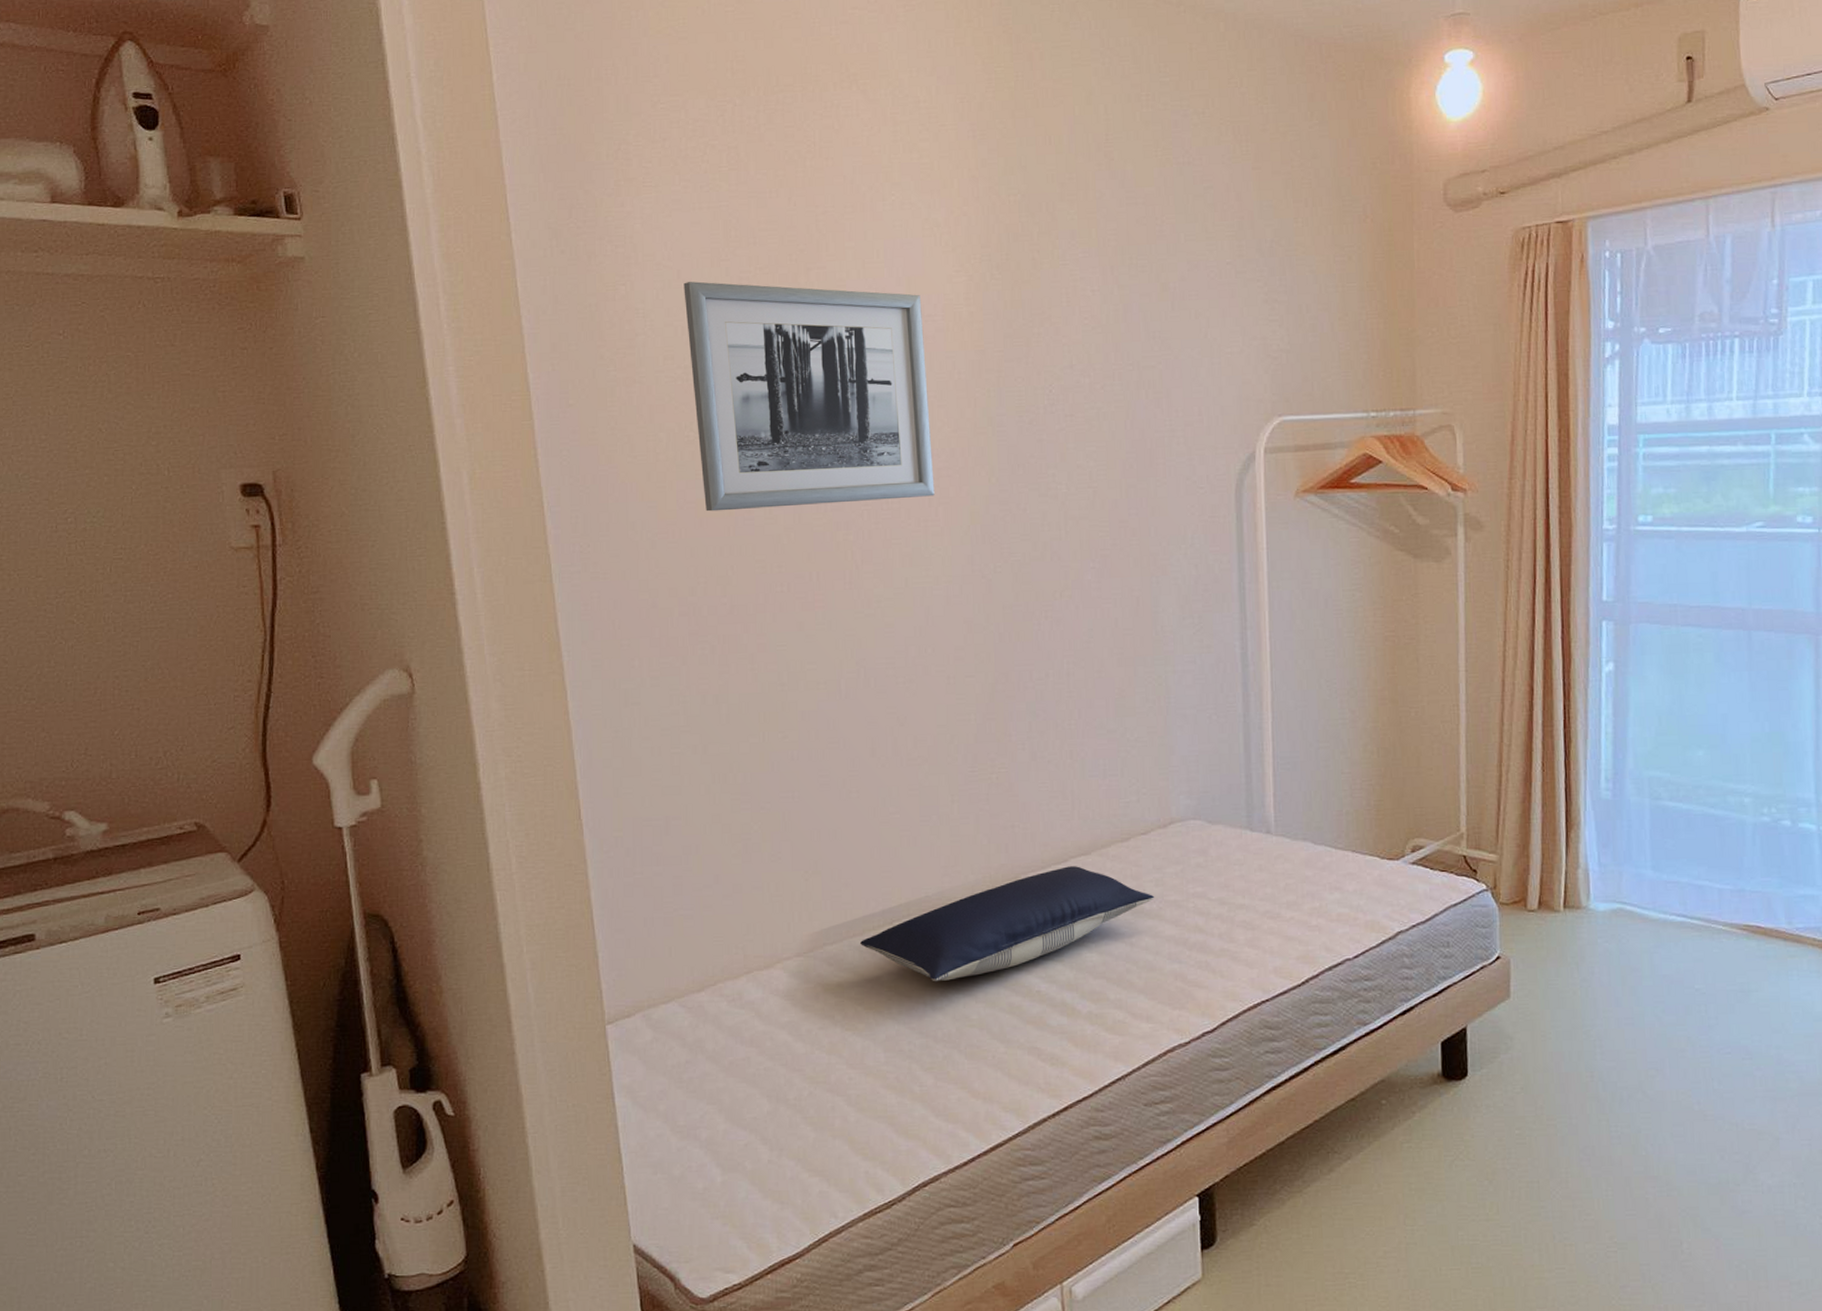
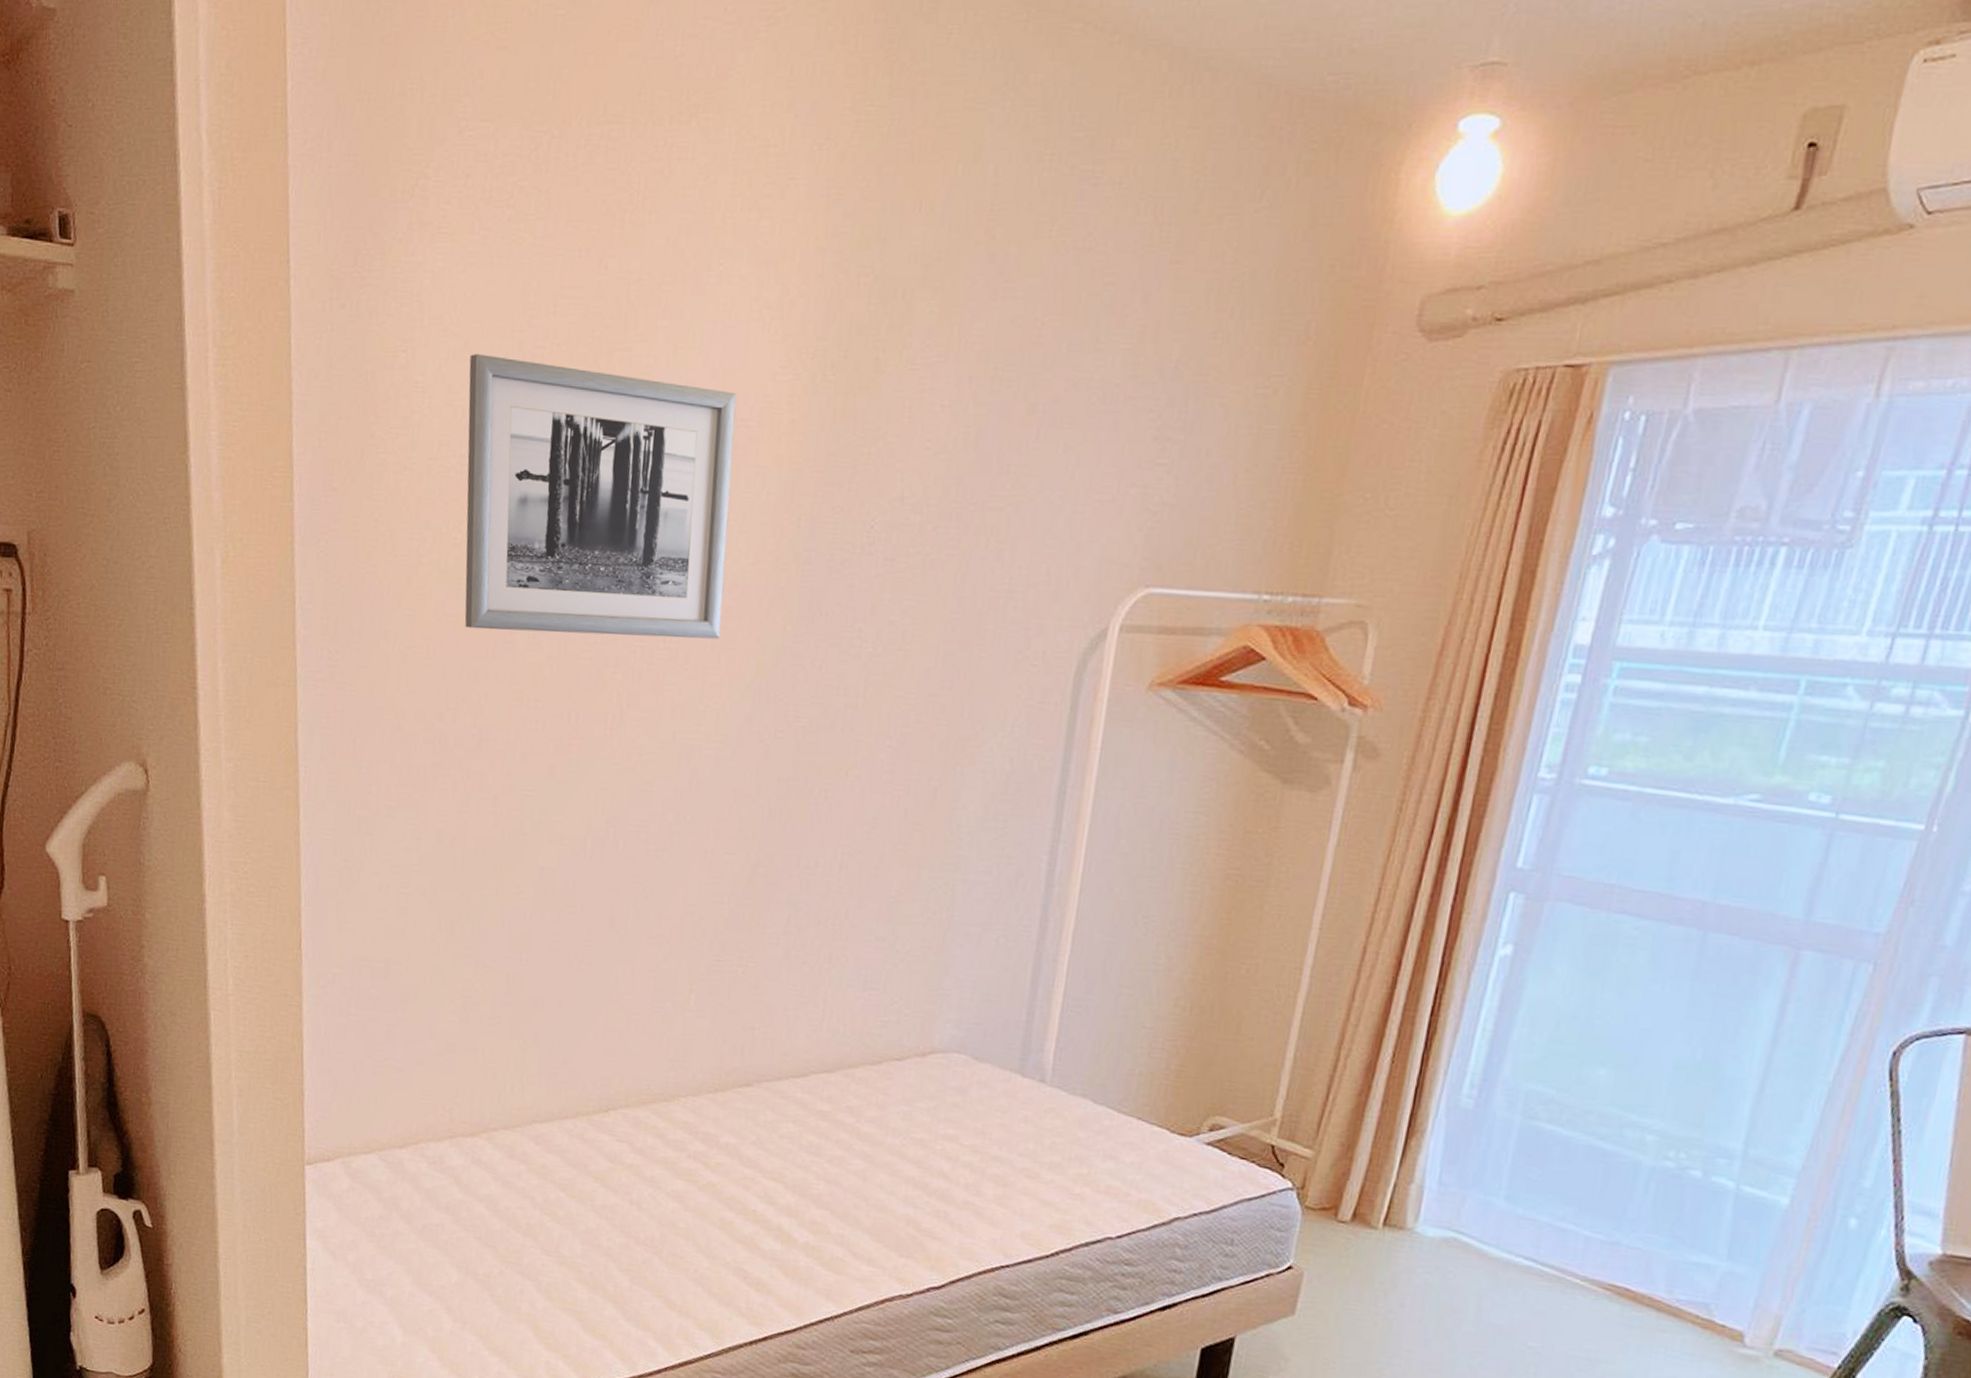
pillow: present [859,866,1155,981] -> none [570,1081,899,1183]

